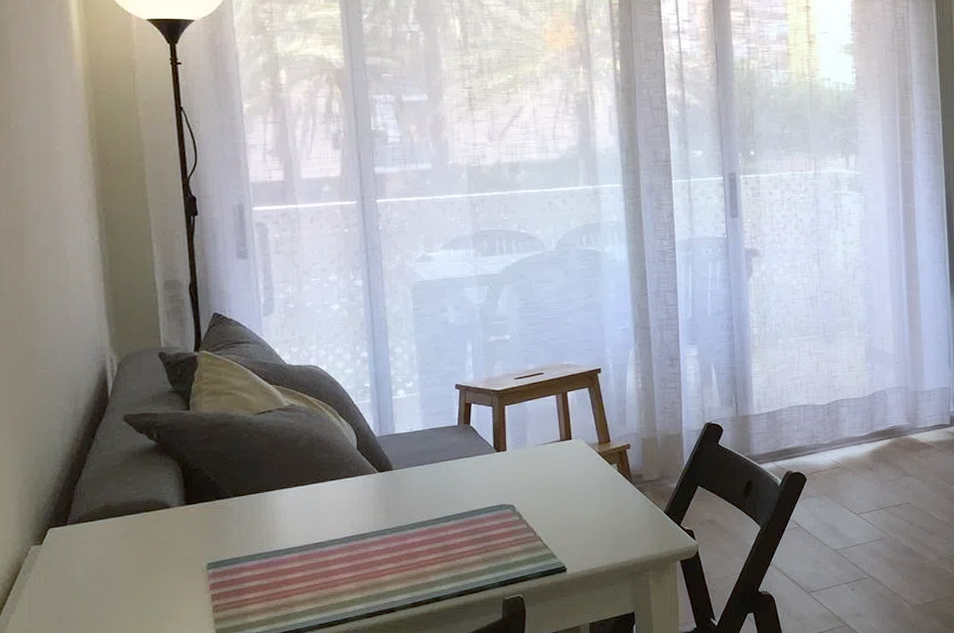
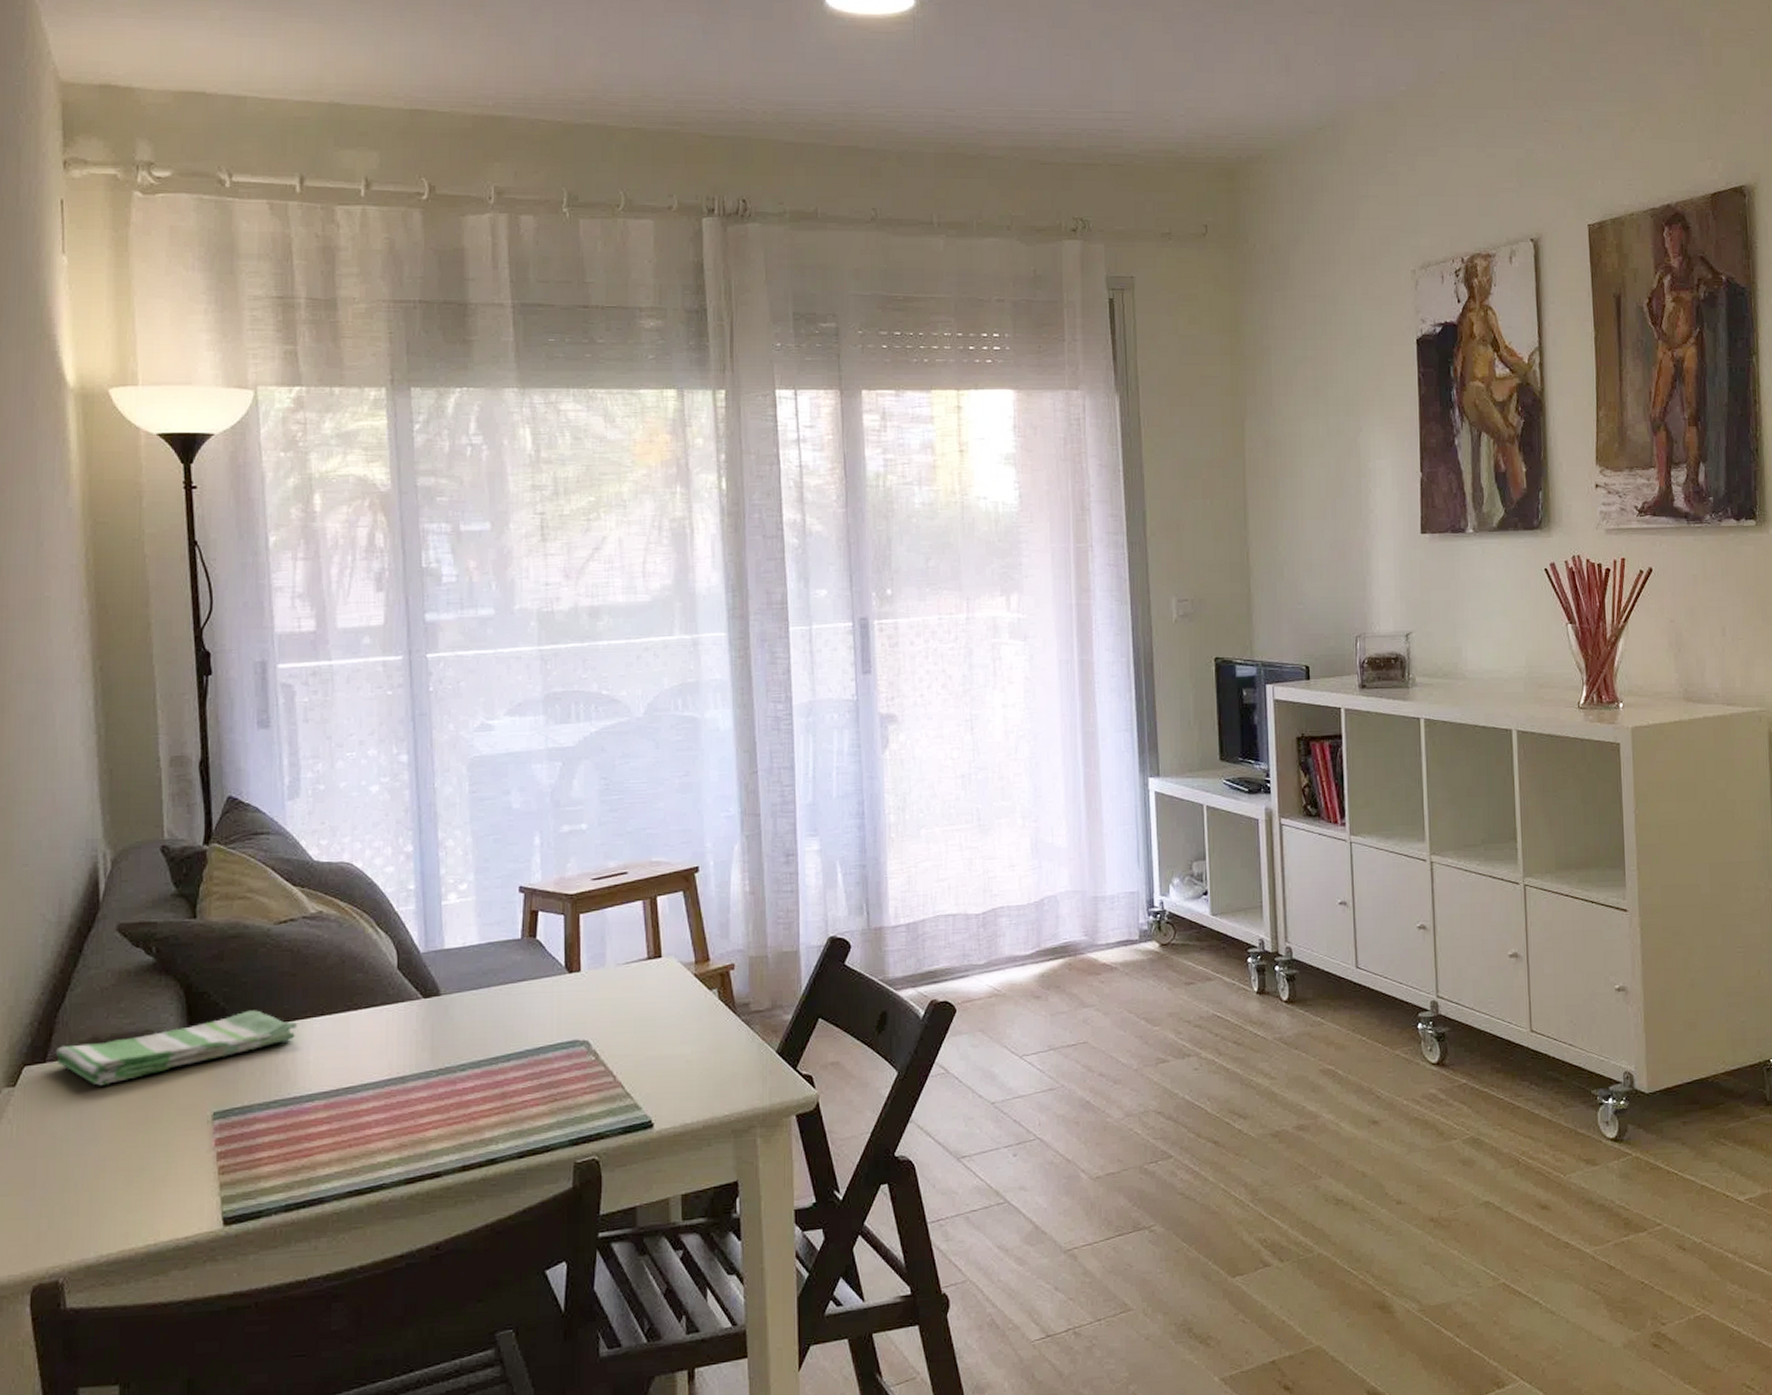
dish towel: none [76,482,275,544] -> present [56,1010,297,1086]

